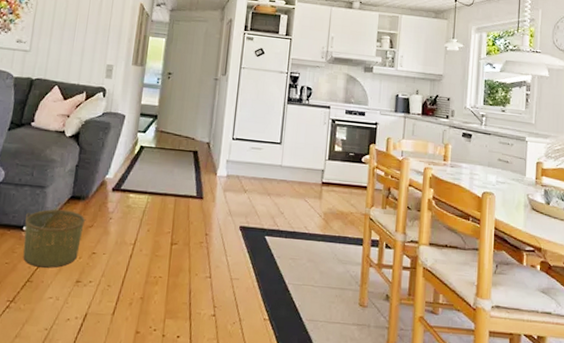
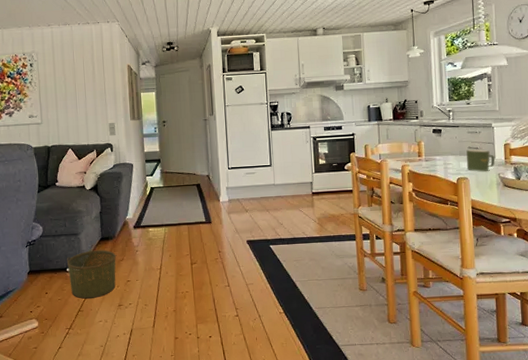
mug: none [494,161,525,189] -> present [466,149,495,172]

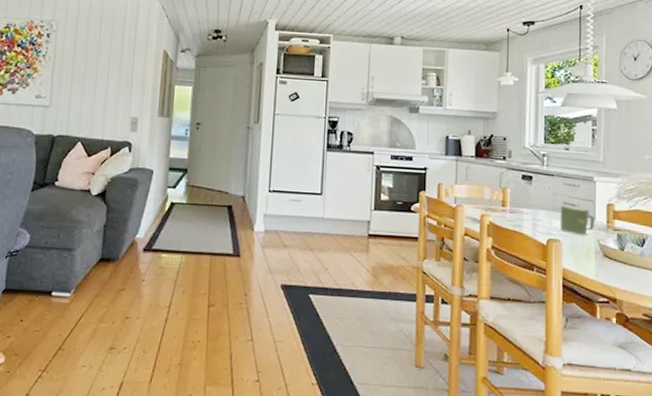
basket: present [66,249,117,299] -> none [53,272,117,335]

